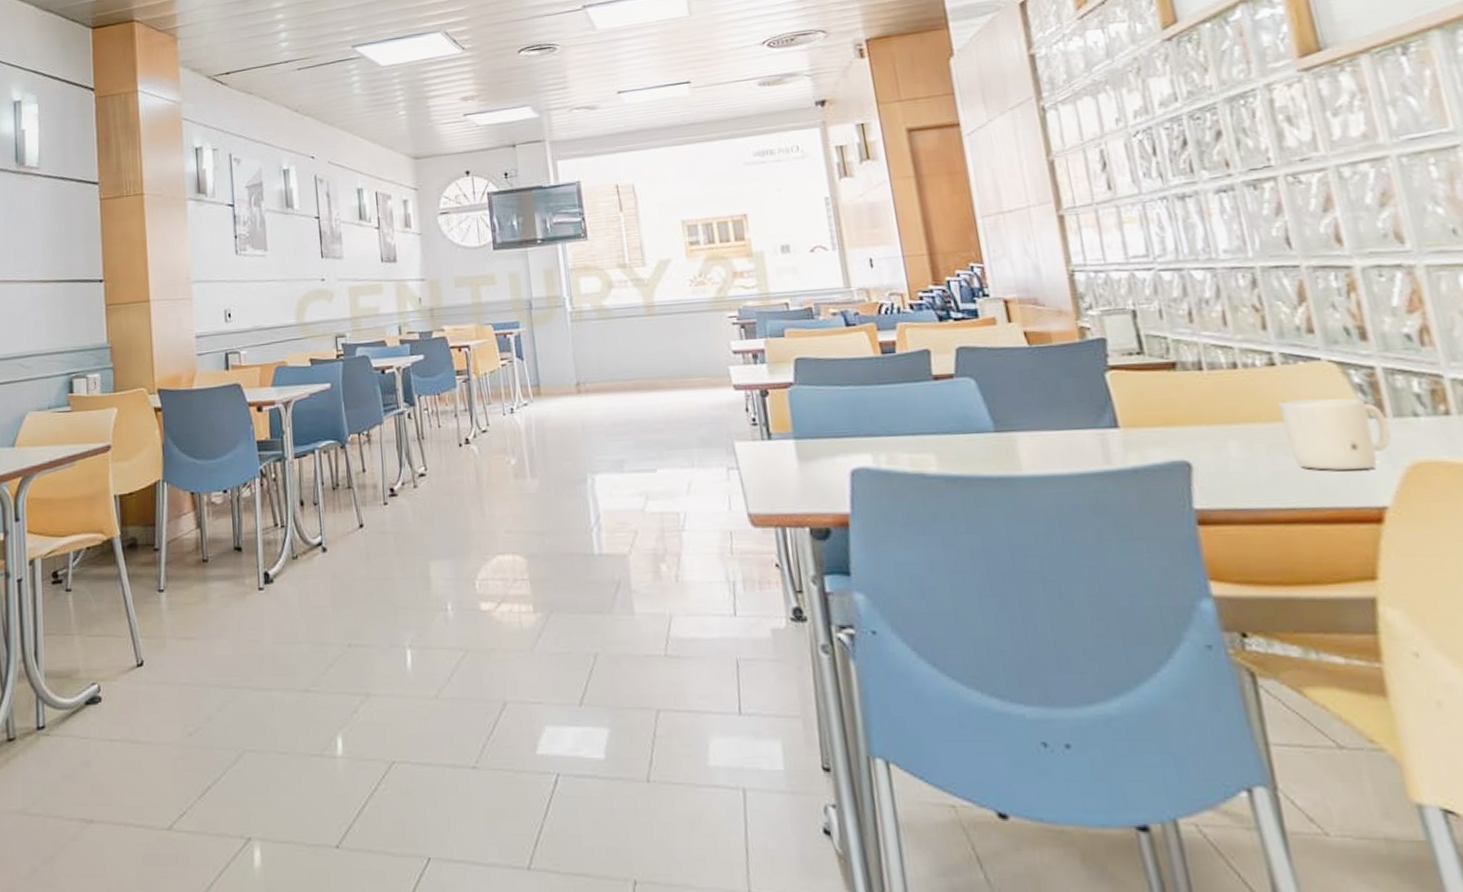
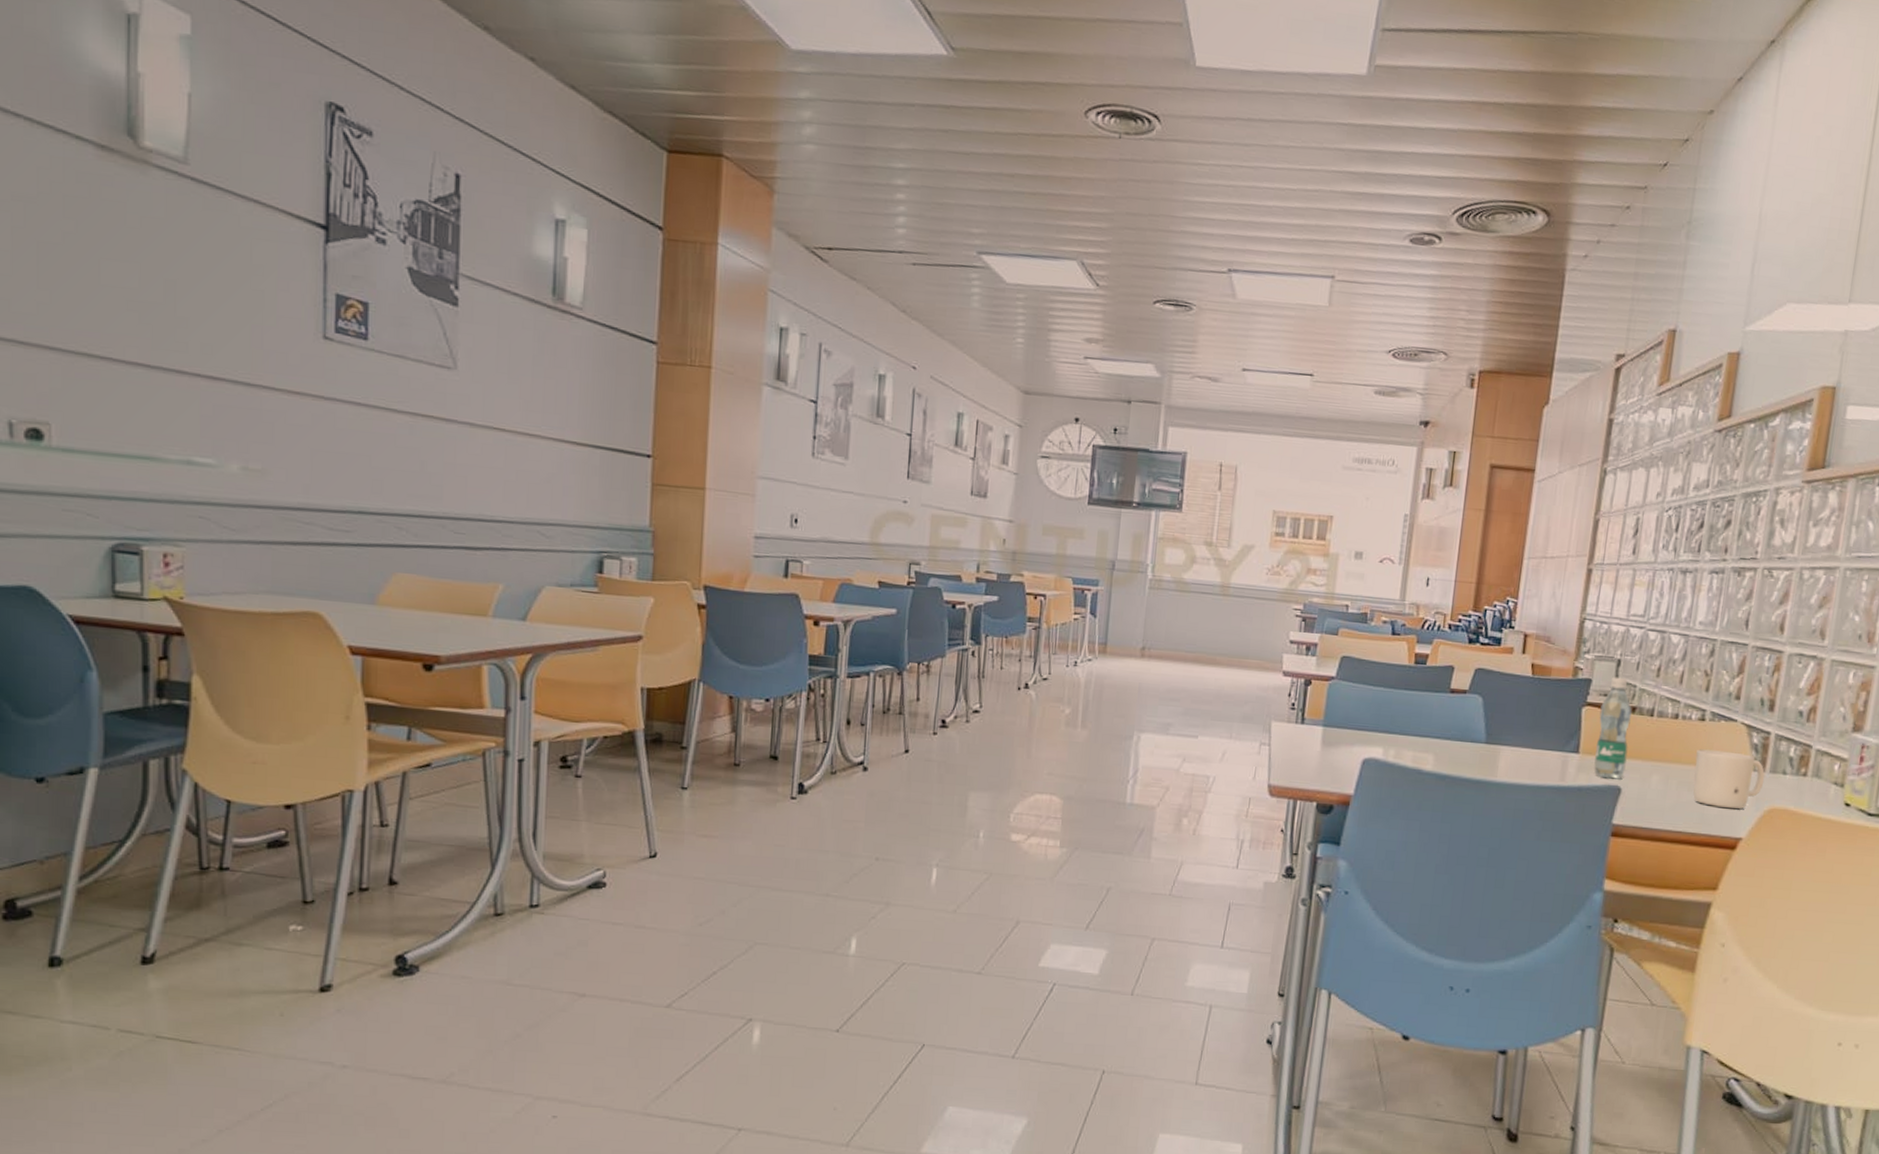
bottle: none [1128,330,1189,454] -> present [1594,676,1632,780]

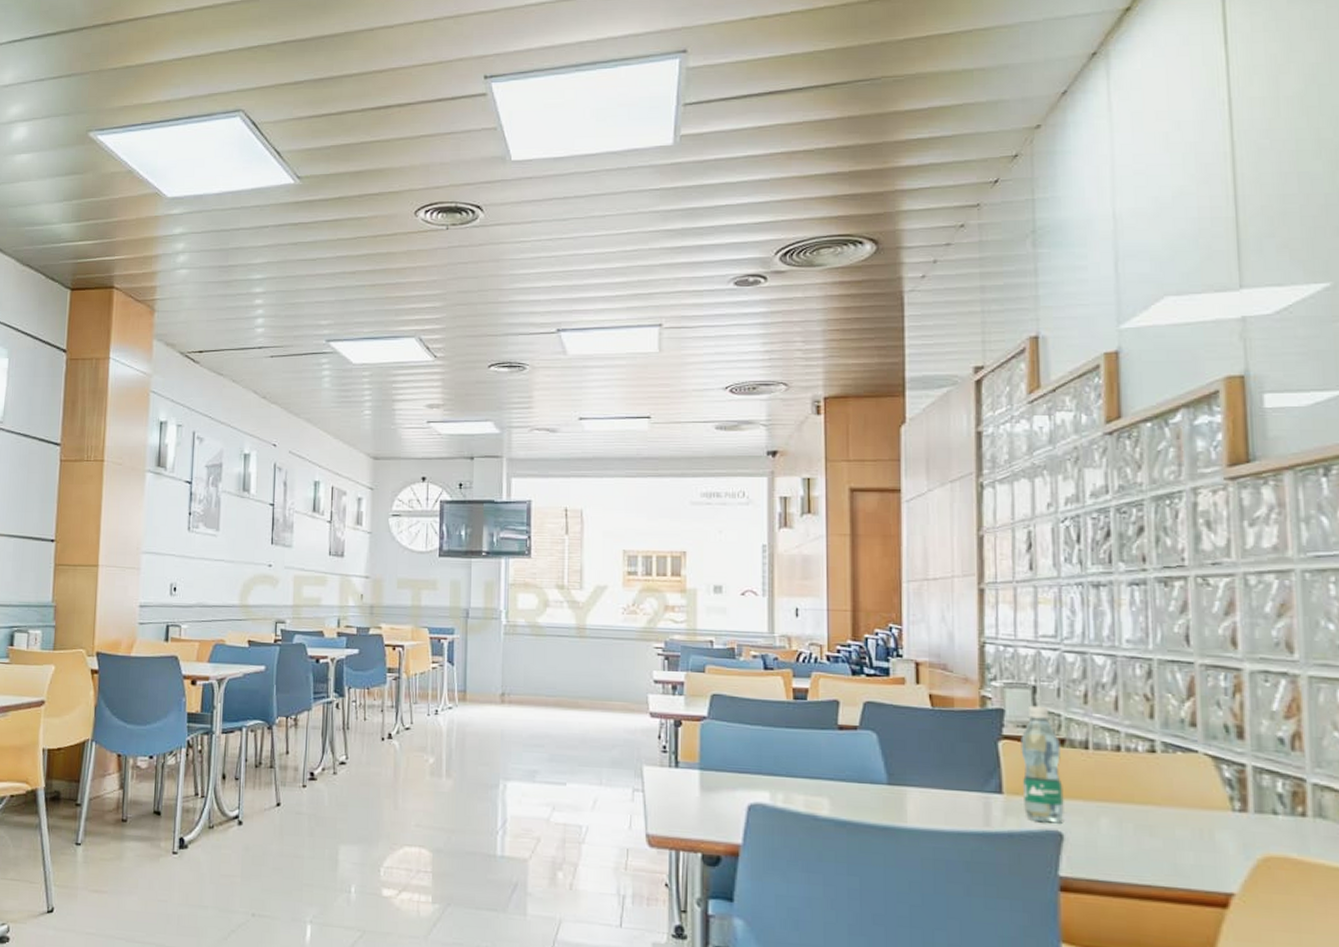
mug: present [1693,749,1765,809] -> none [1152,786,1250,858]

